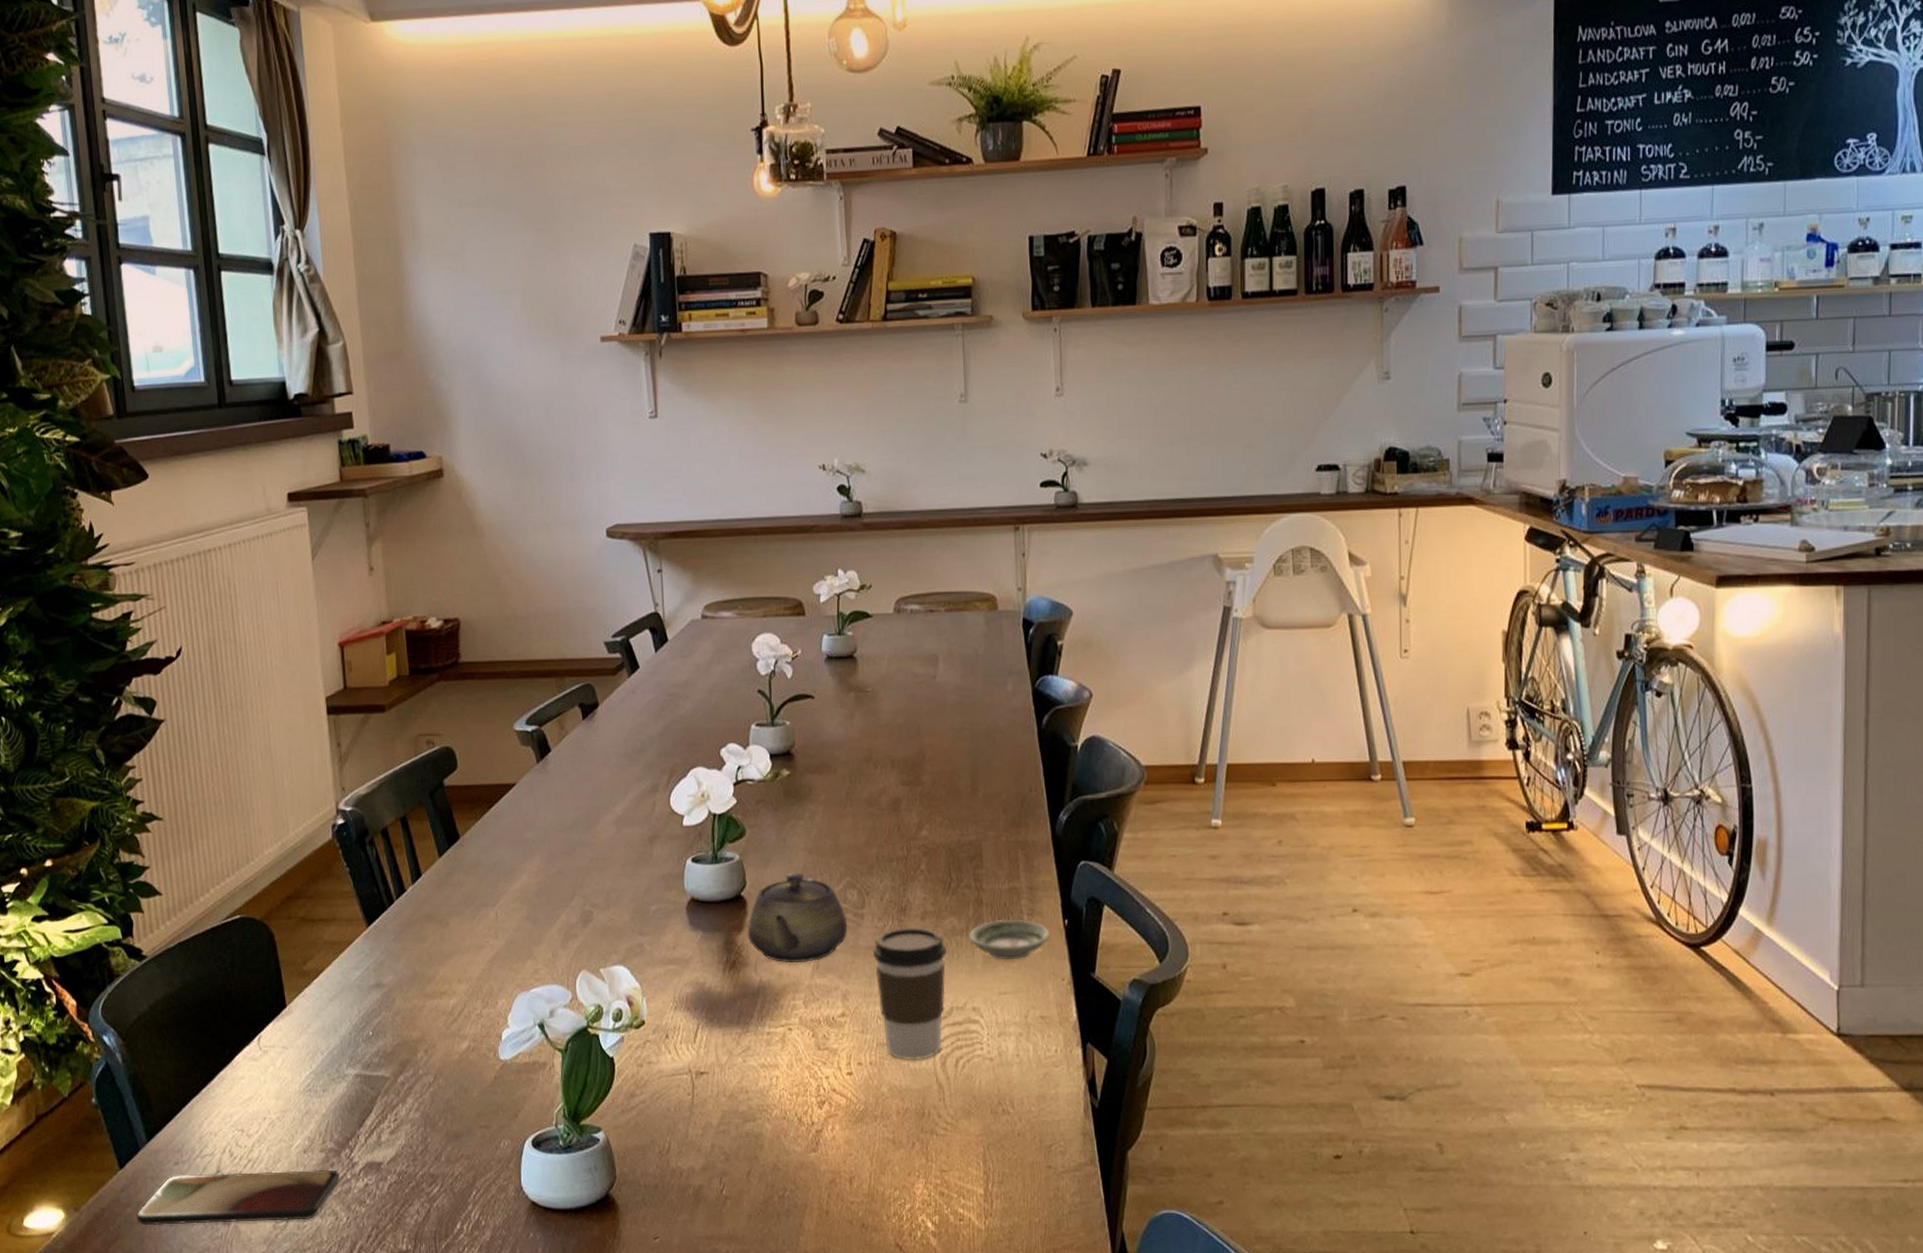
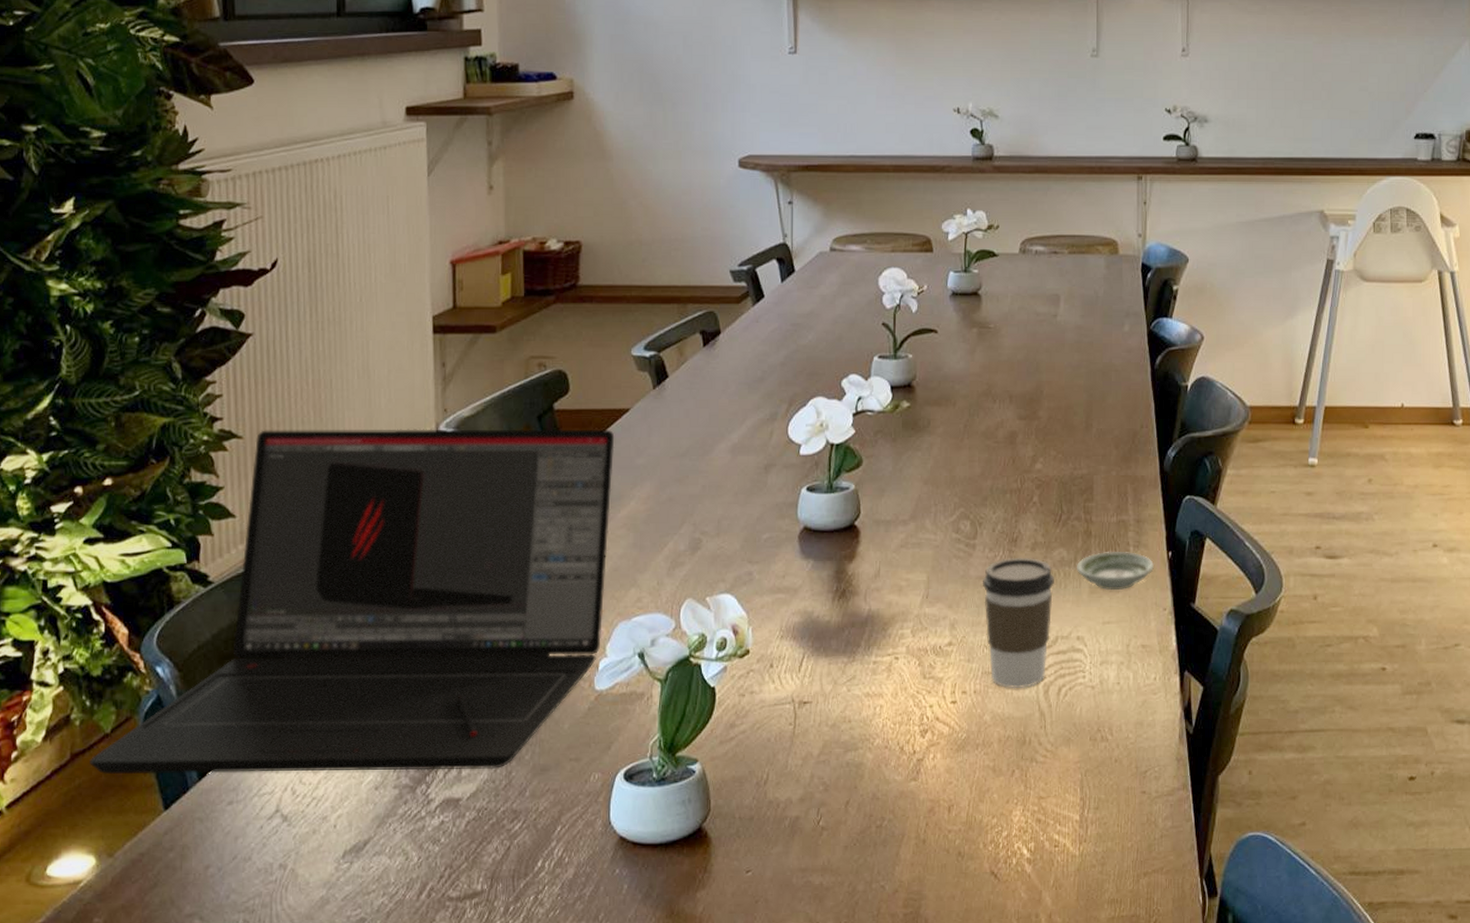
laptop: none [52,805,504,1136] -> present [90,429,615,775]
smartphone: present [136,1169,340,1226] -> none [180,807,413,871]
teapot: present [747,872,848,963] -> none [859,503,959,593]

